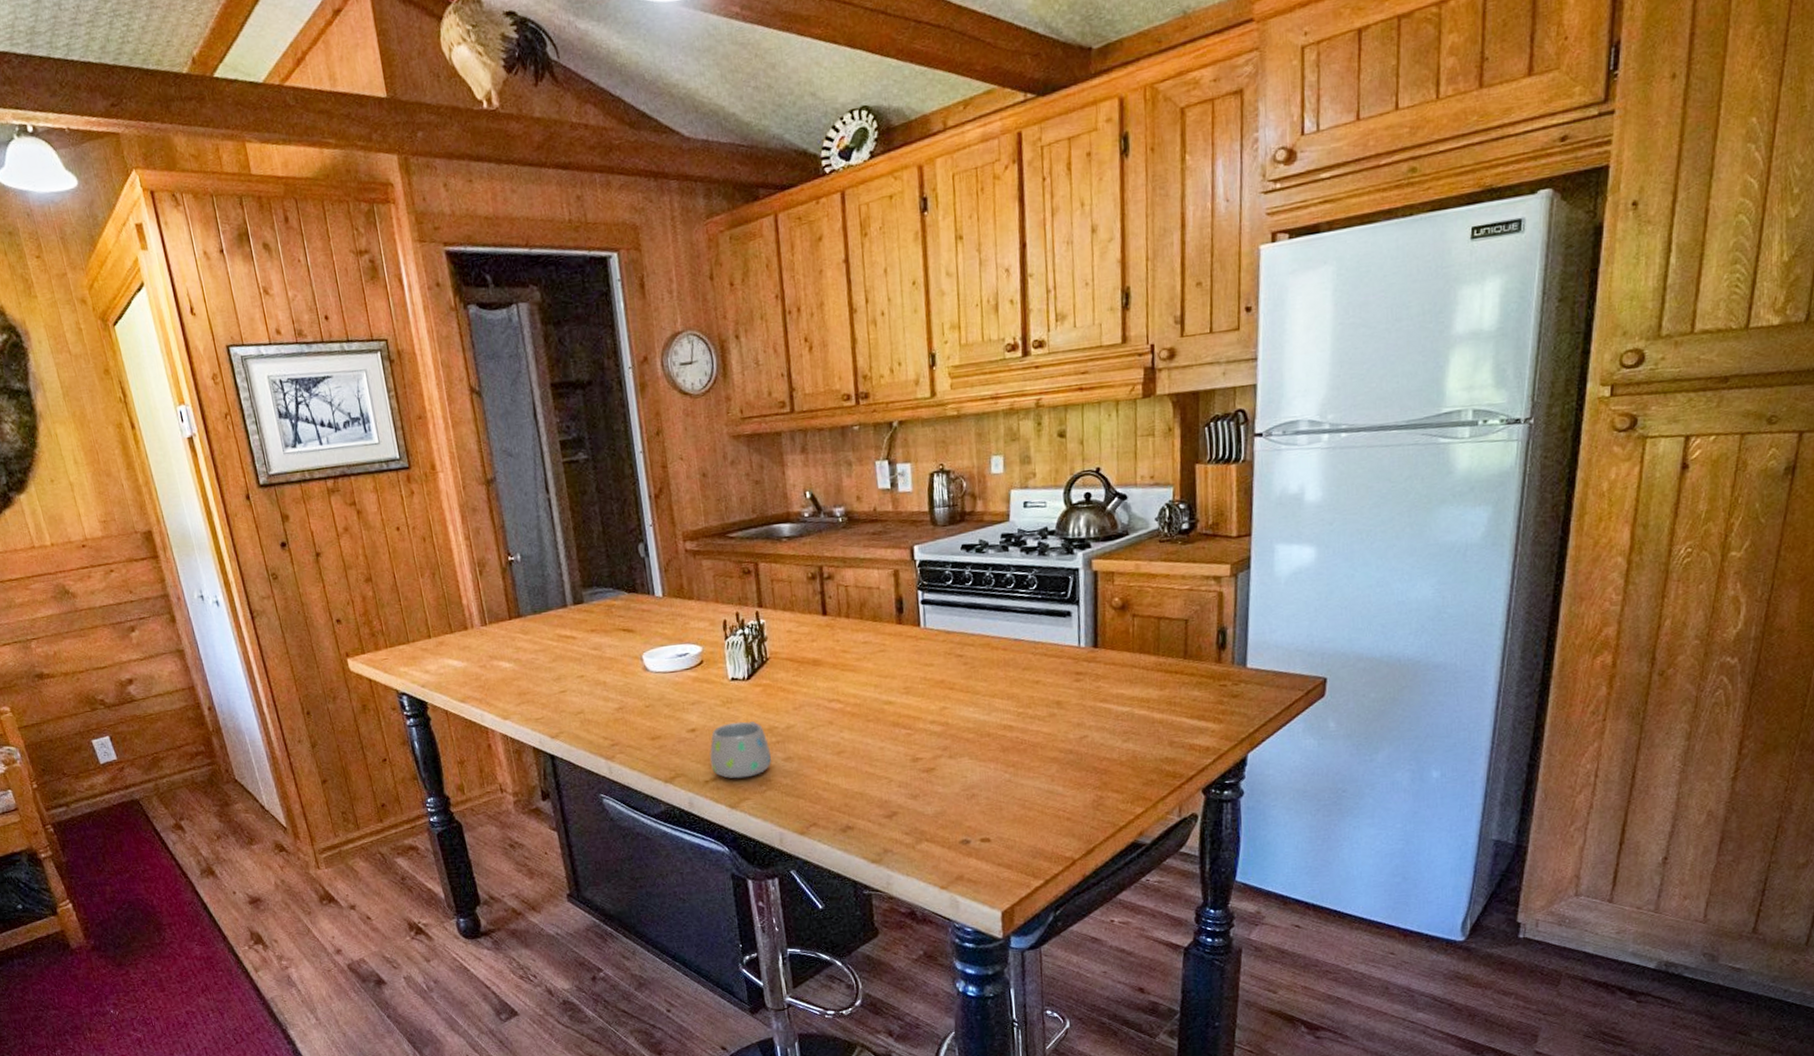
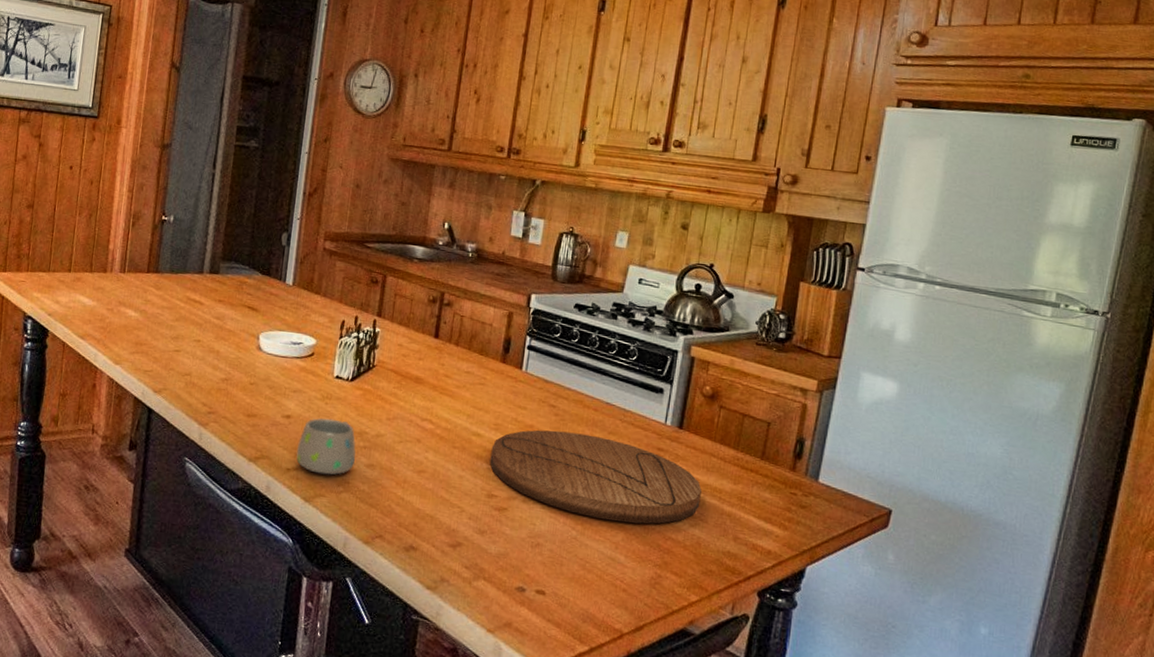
cutting board: none [906,675,1129,757] -> present [490,429,702,524]

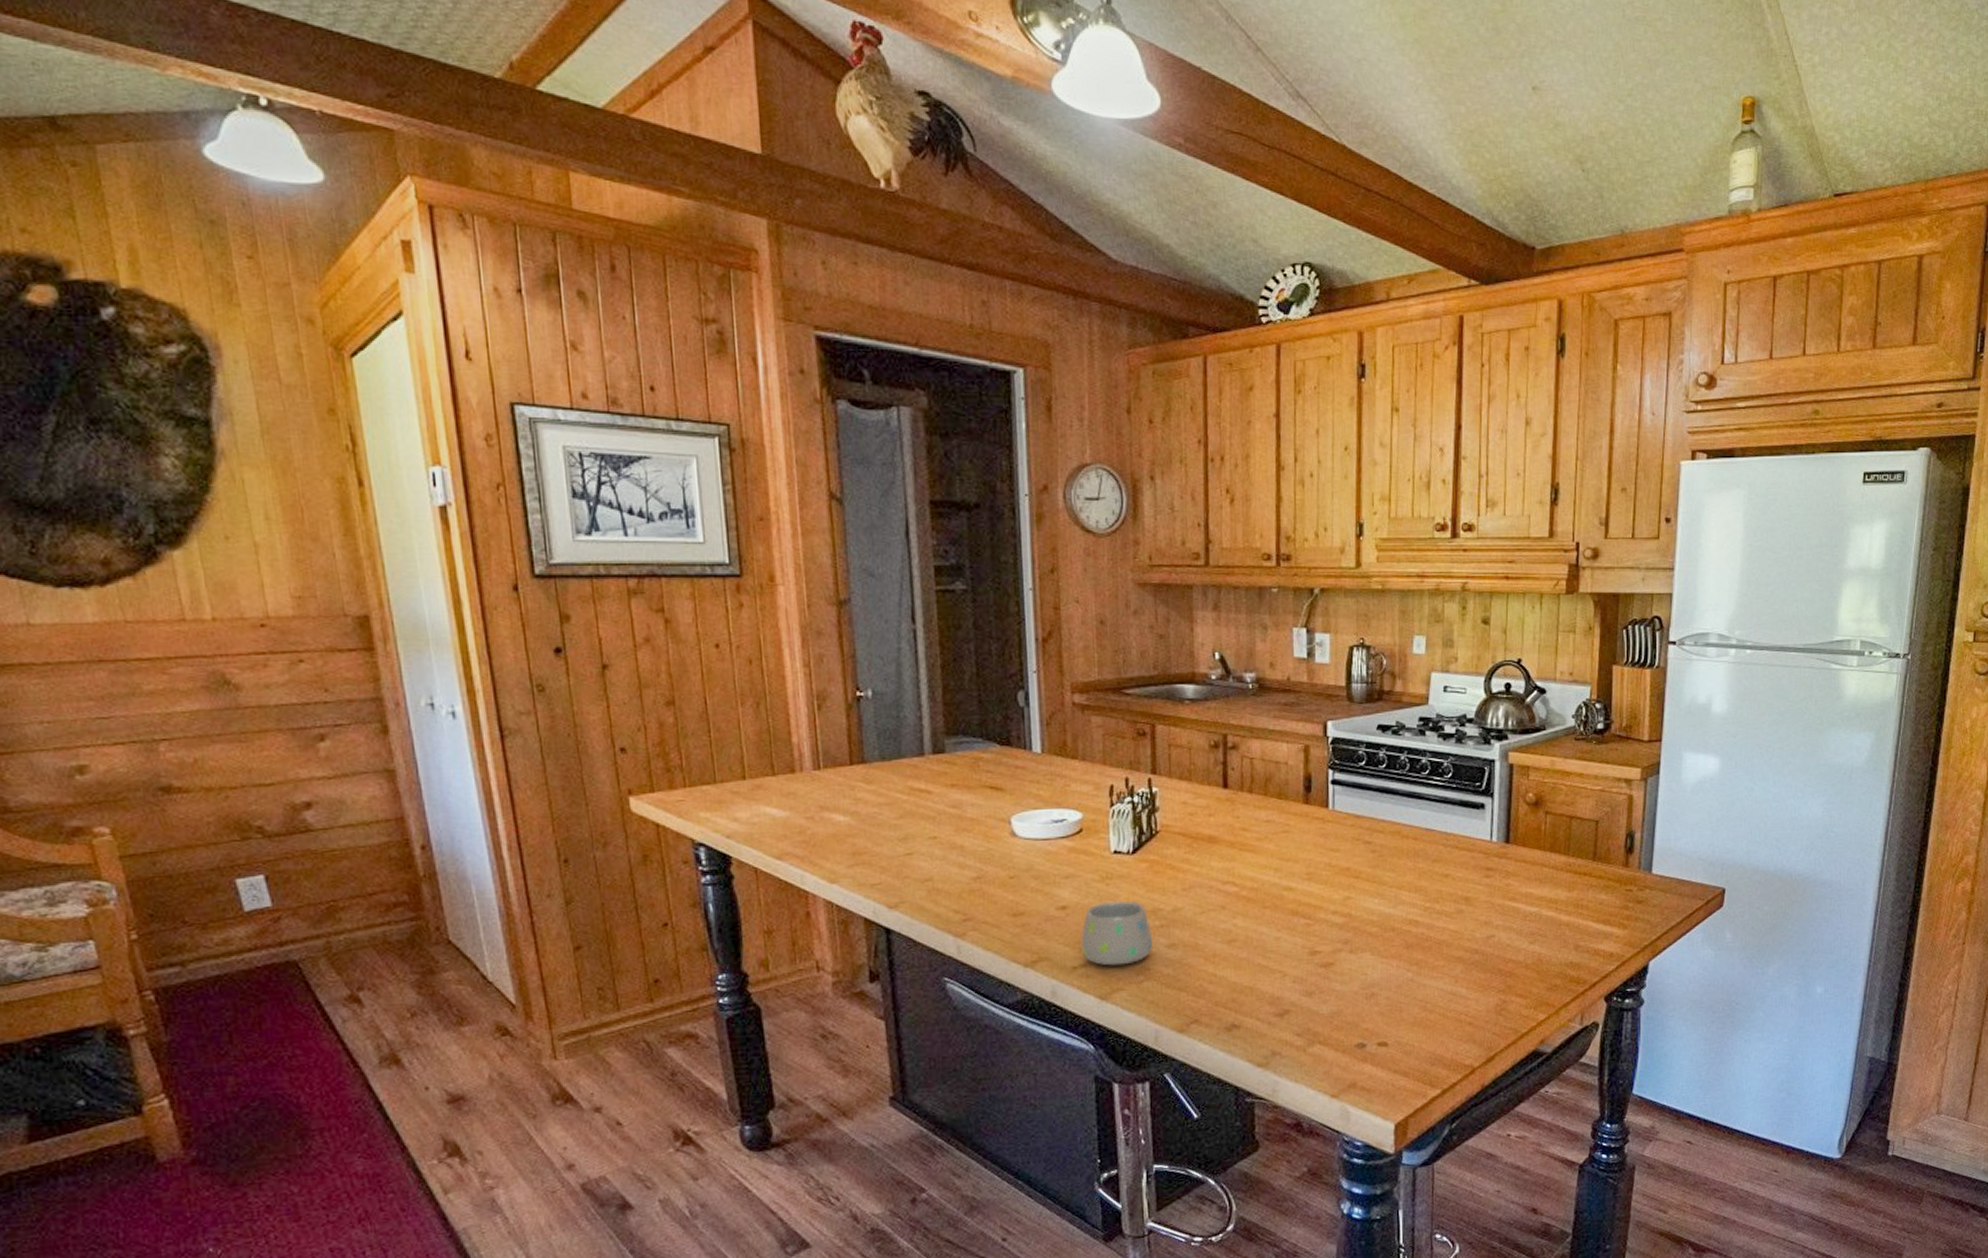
cutting board: present [490,429,702,524] -> none [1307,867,1537,955]

